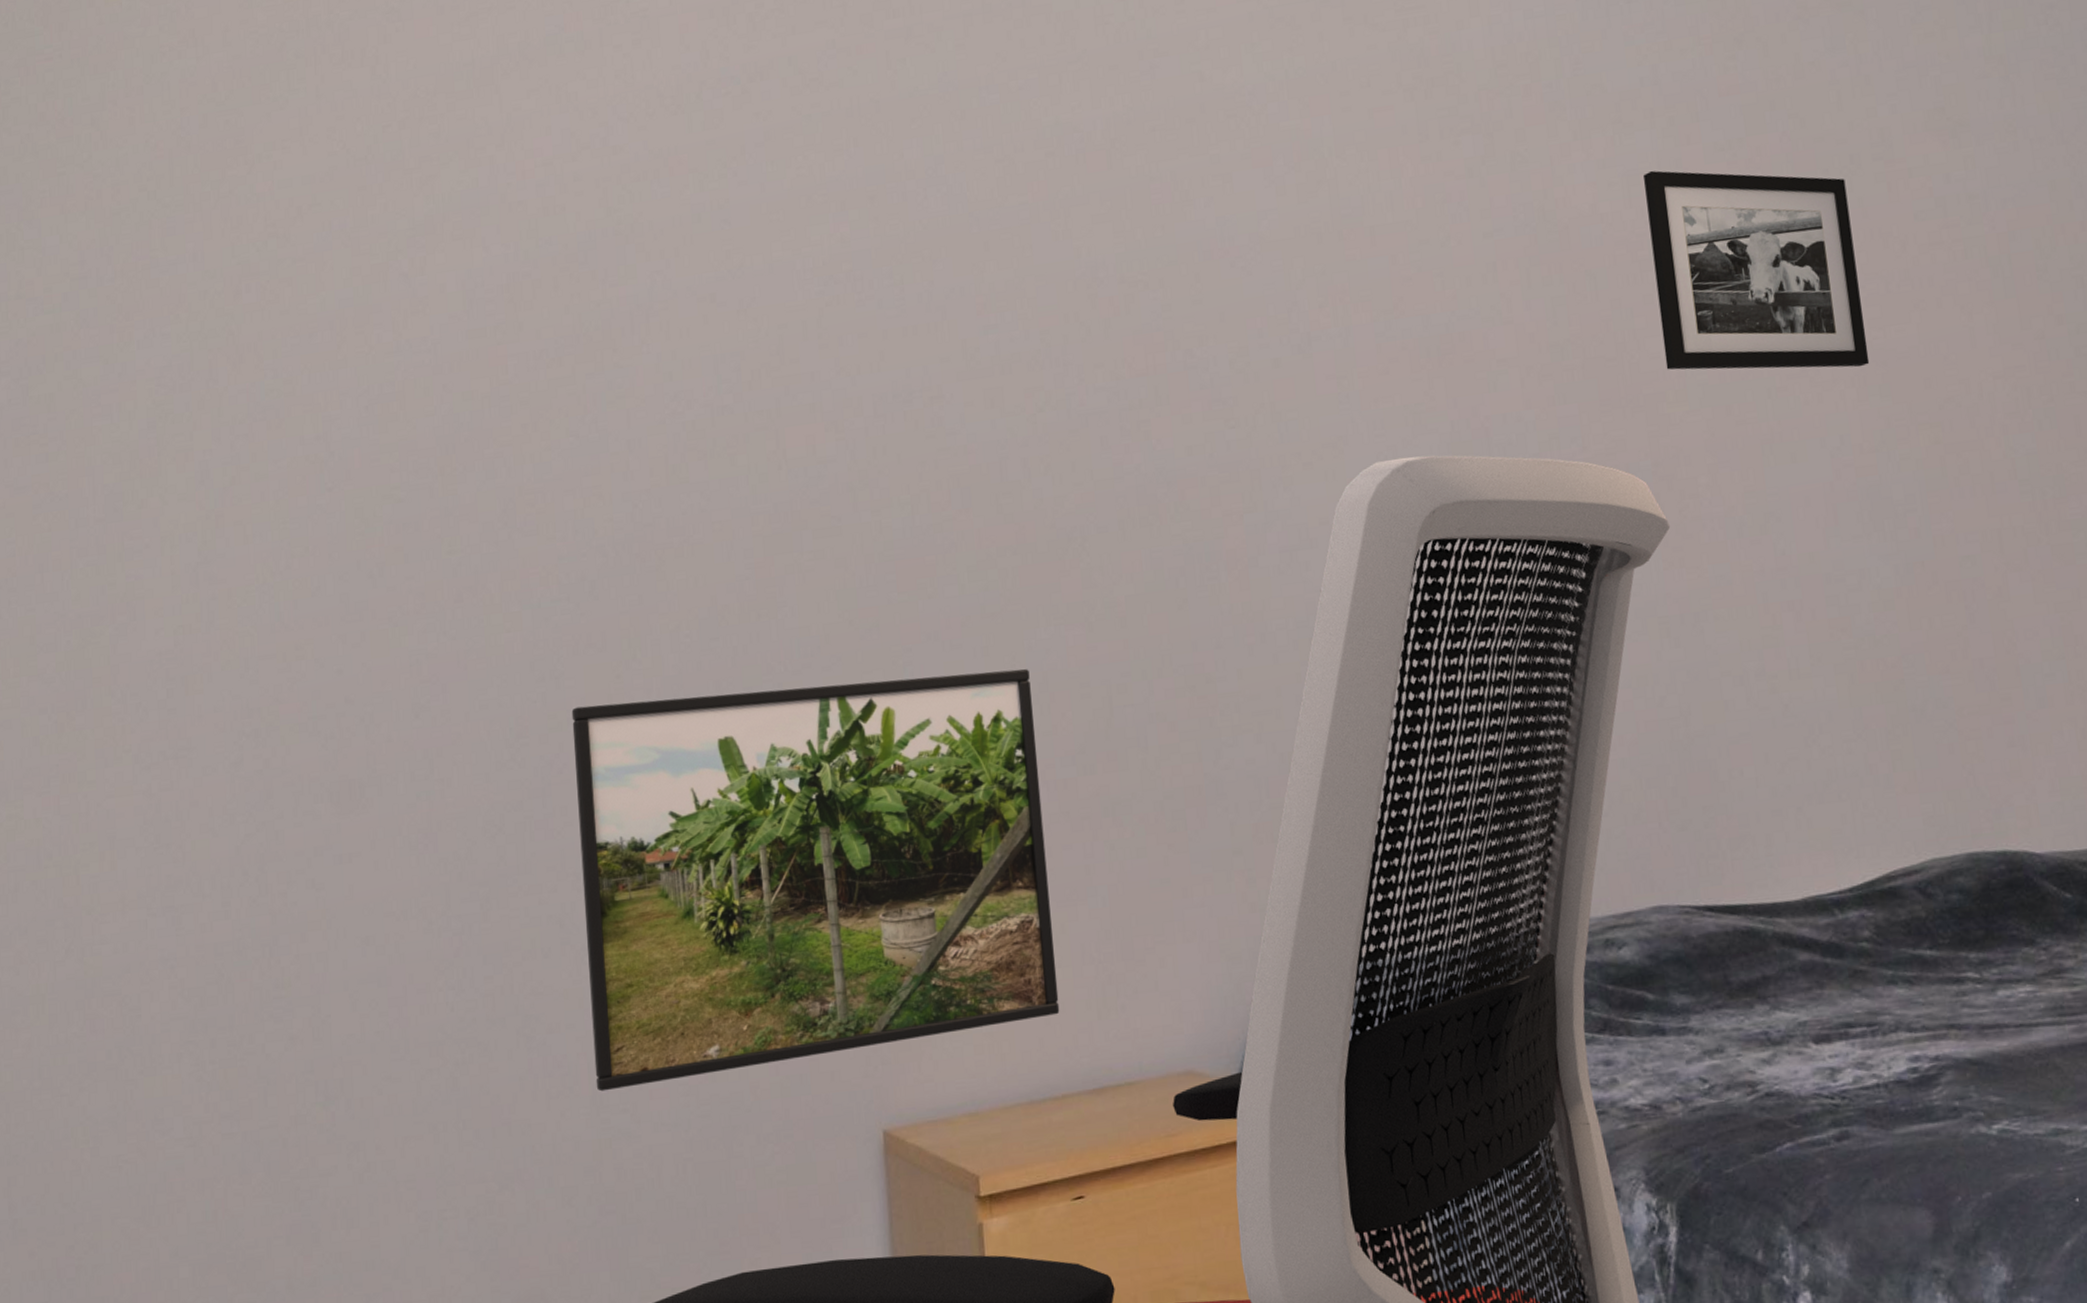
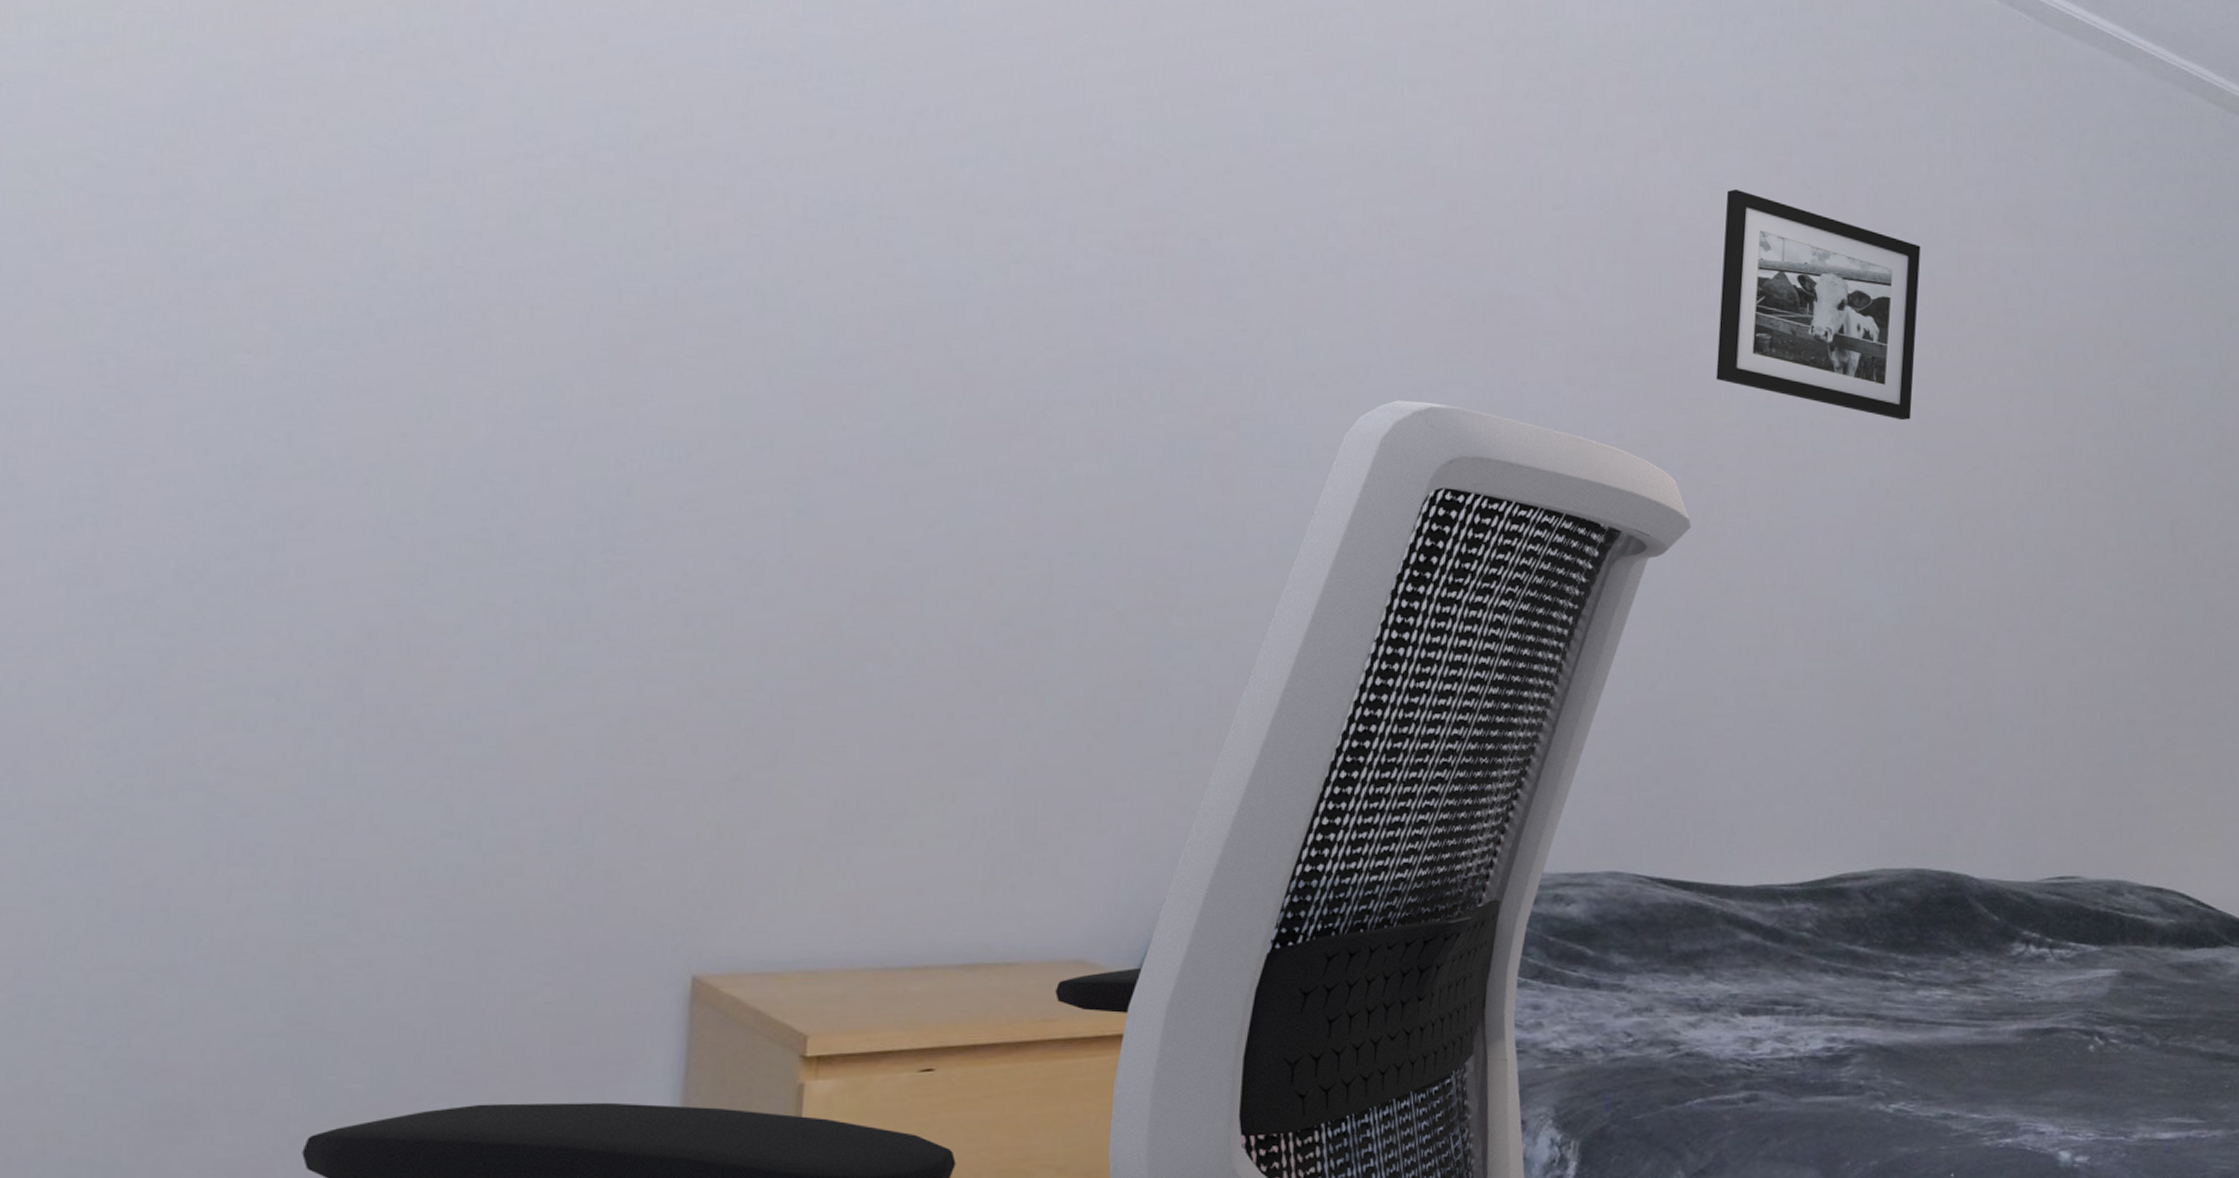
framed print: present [571,668,1060,1092] -> none [302,458,957,891]

